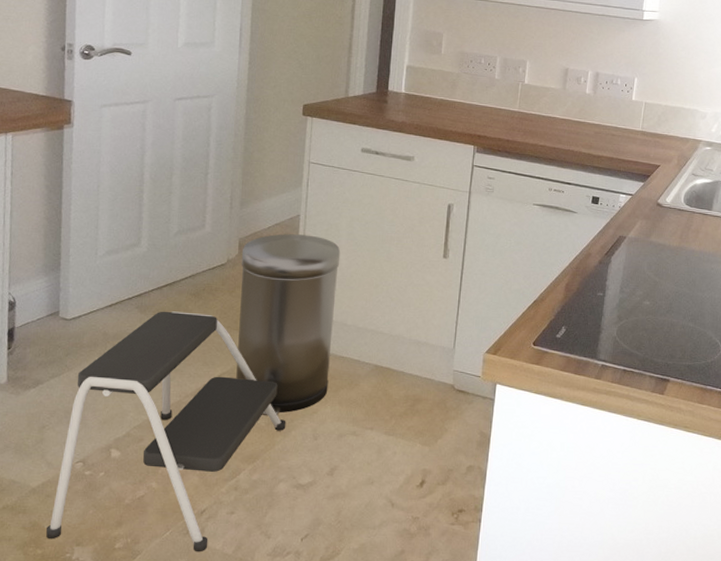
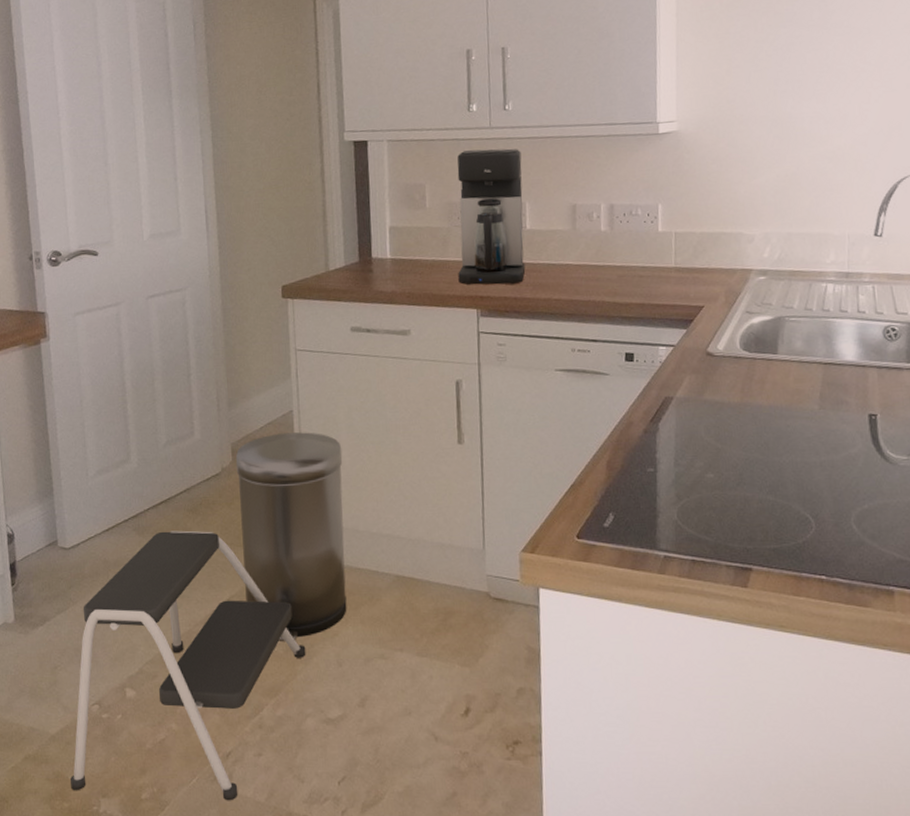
coffee maker: none [461,10,528,129] -> present [457,148,526,286]

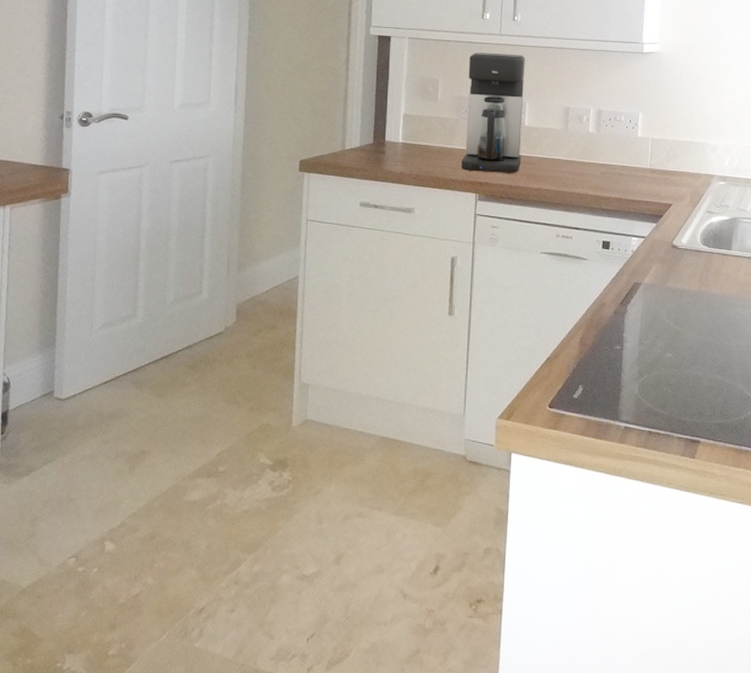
step stool: present [71,530,306,801] -> none [36,386,289,658]
pedal bin: present [235,432,347,643] -> none [235,297,342,499]

